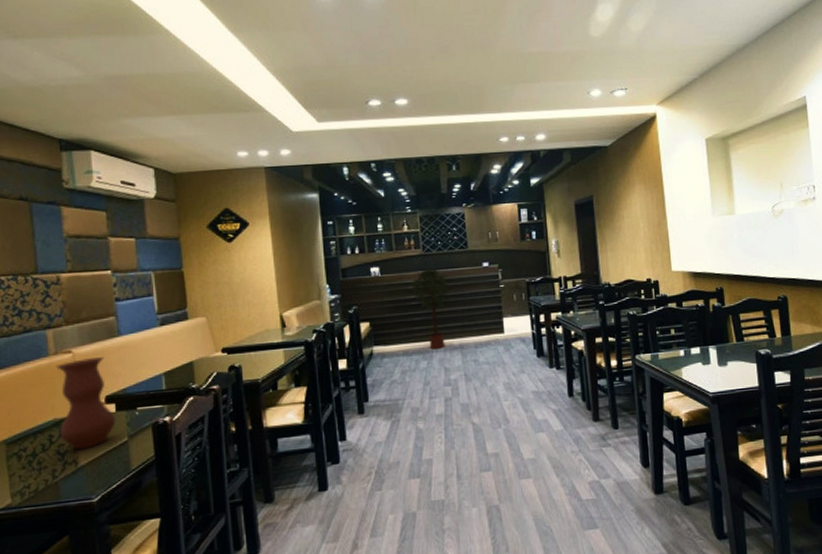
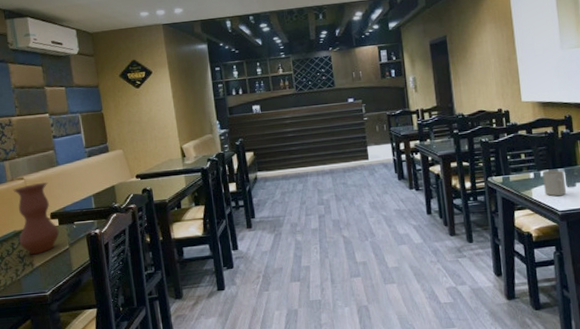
potted tree: present [410,268,451,349] -> none [286,105,322,174]
cup: none [693,346,718,377] -> present [542,169,567,197]

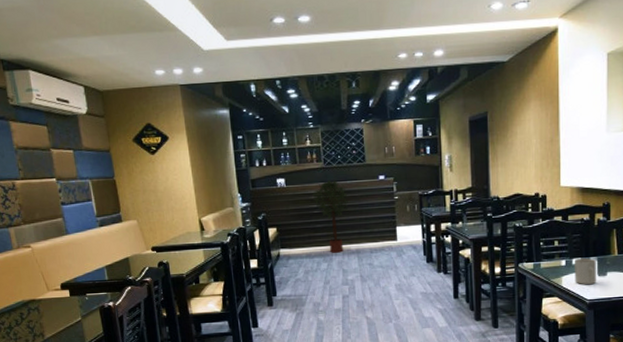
vase: present [13,183,59,255] -> none [19,252,71,326]
potted tree: none [286,105,322,174] -> present [312,180,350,253]

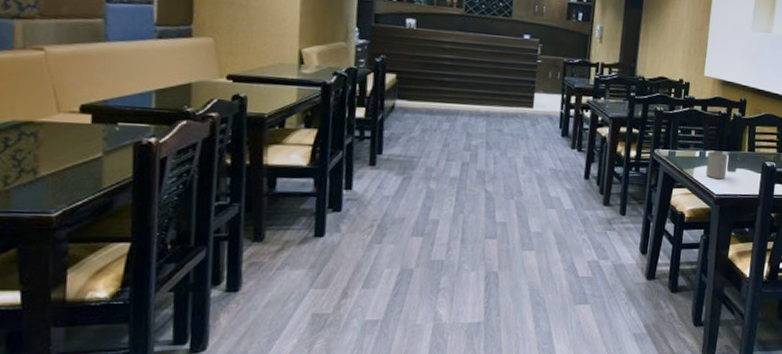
potted tree: present [312,180,350,253] -> none [445,30,487,113]

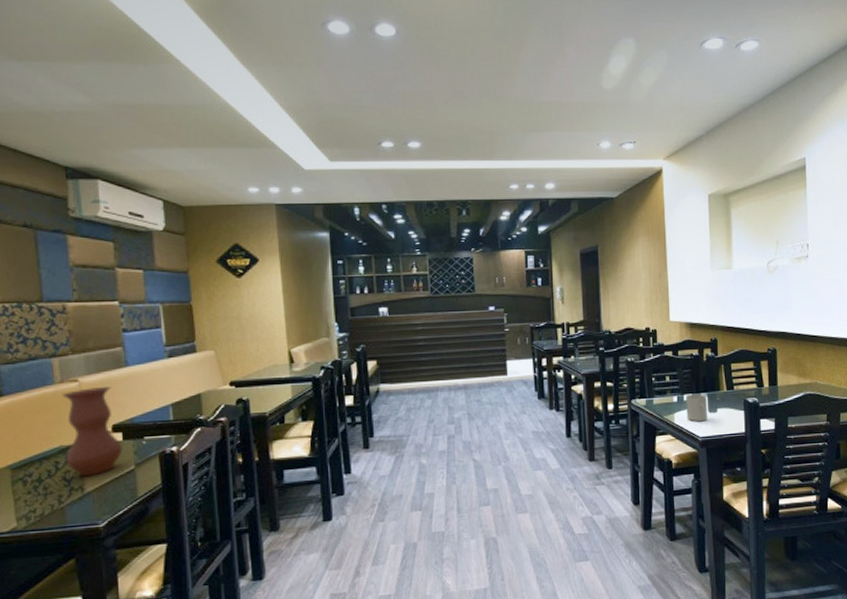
vase: none [18,59,91,159] -> present [62,387,123,477]

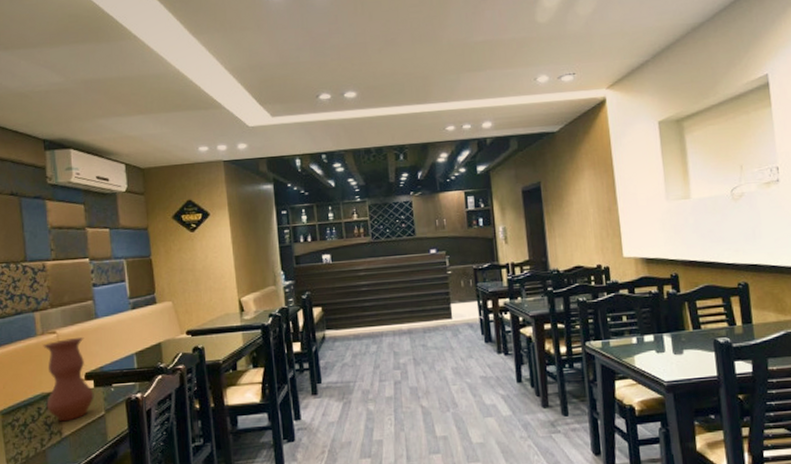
cup: present [686,393,708,422] -> none [646,334,673,365]

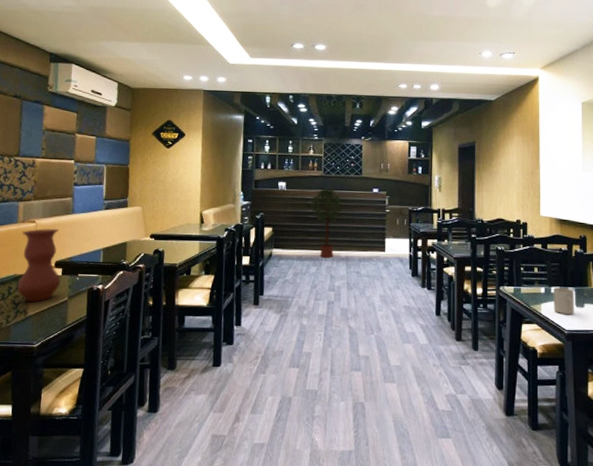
potted tree: none [360,255,400,334] -> present [310,189,344,258]
cup: none [646,334,673,365] -> present [553,286,575,315]

